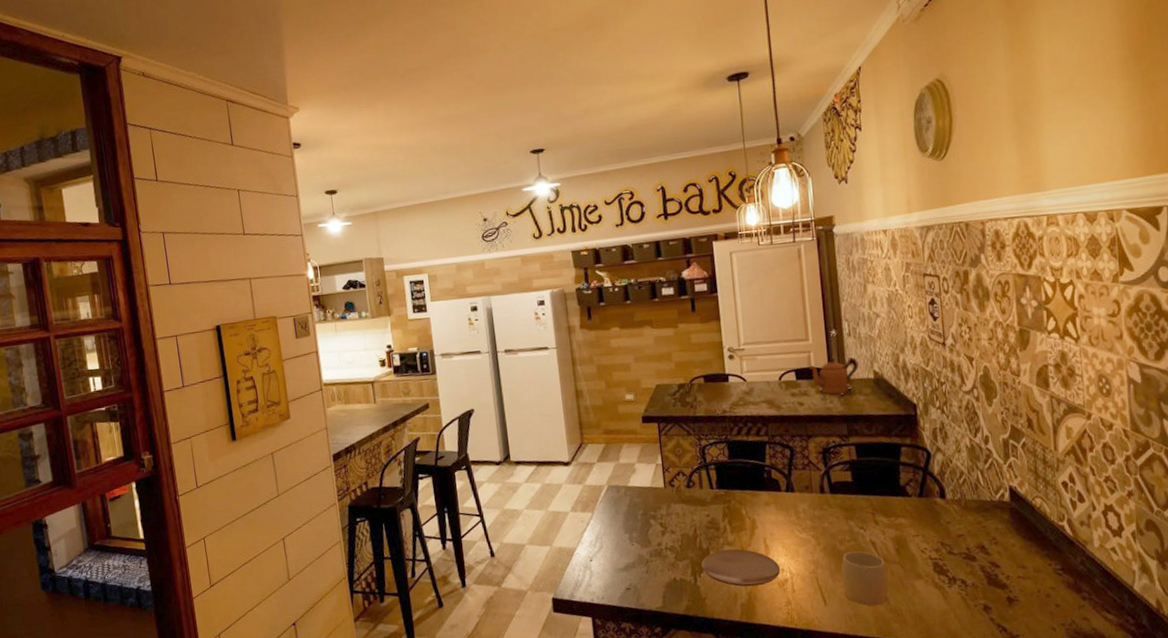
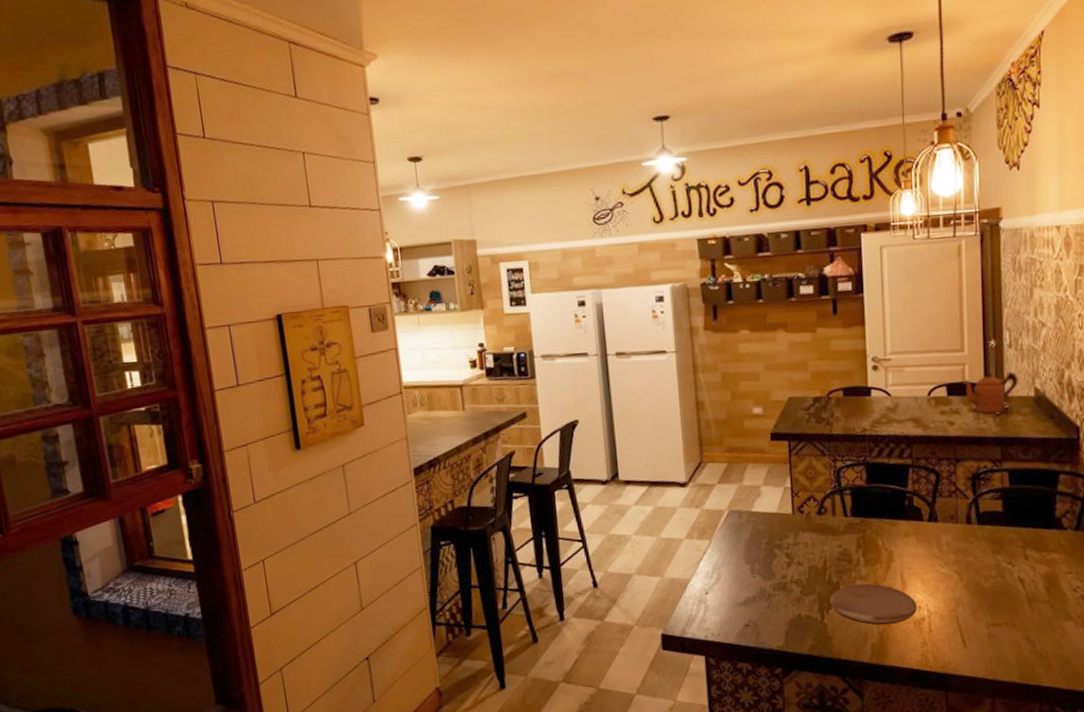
mug: present [841,551,889,606] -> none [984,588,1035,649]

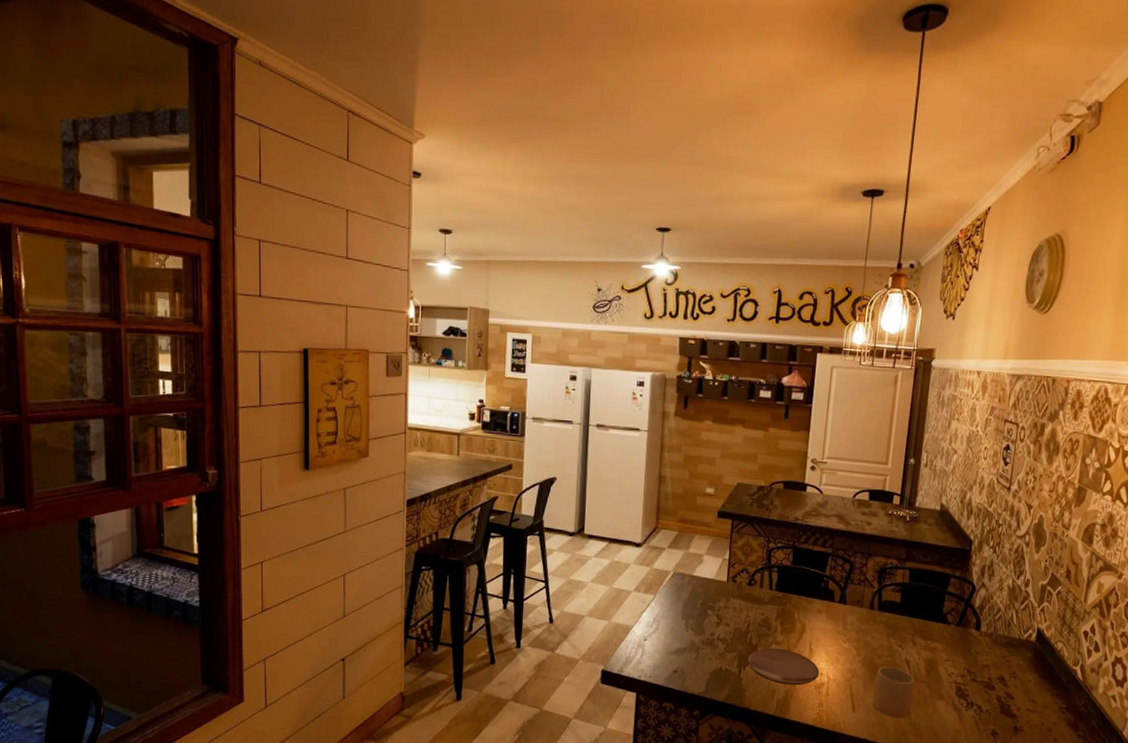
coffeepot: present [963,371,1019,415] -> none [883,484,929,521]
mug: none [984,588,1035,649] -> present [872,666,915,718]

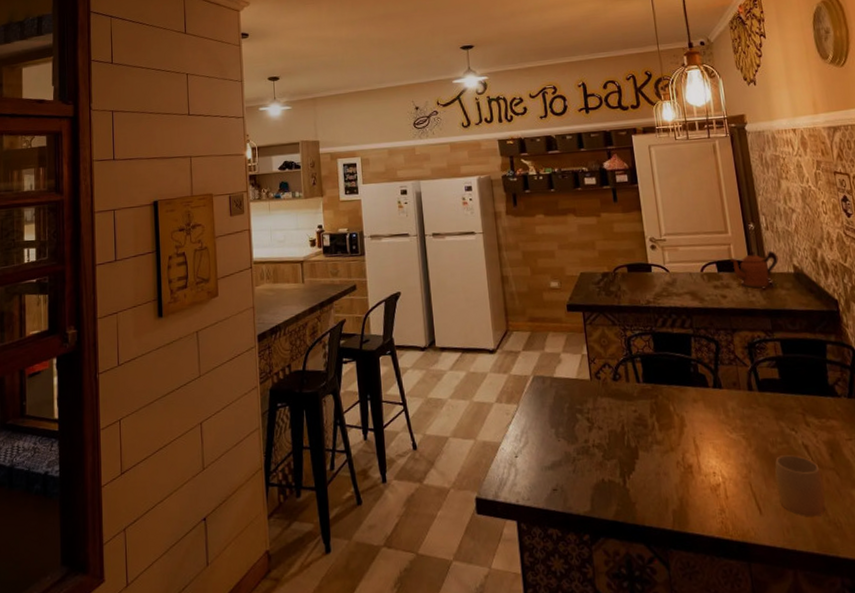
plate: present [748,647,820,686] -> none [630,448,713,491]
coffeepot: none [883,484,929,521] -> present [730,250,779,289]

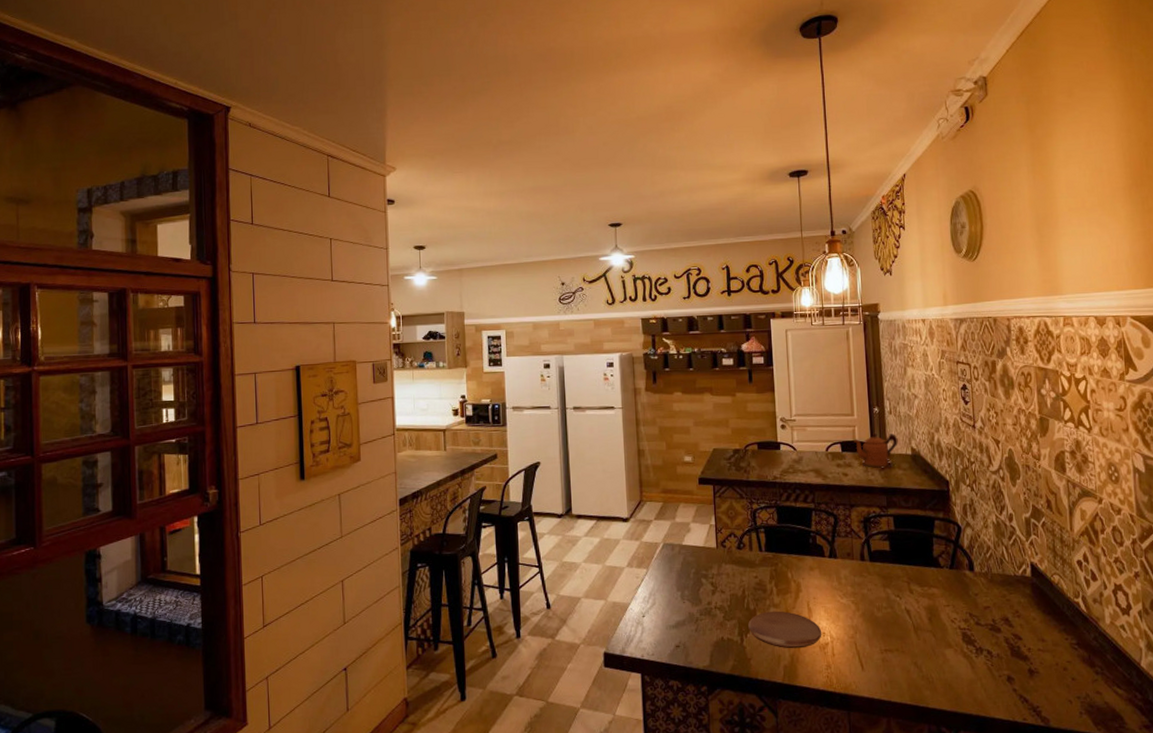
plate: none [630,448,713,491] -> present [748,611,822,649]
mug: present [774,455,826,517] -> none [878,618,921,673]

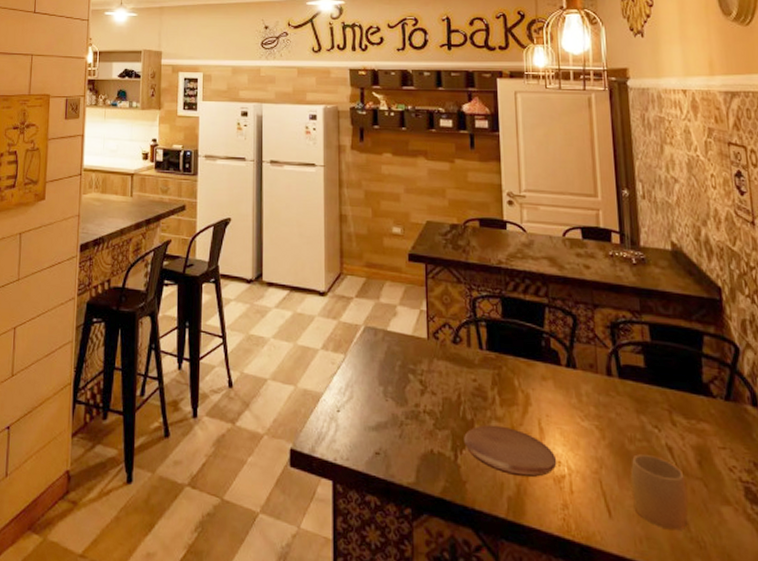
coffeepot: present [854,432,898,468] -> none [598,219,654,263]
mug: none [878,618,921,673] -> present [630,454,689,531]

